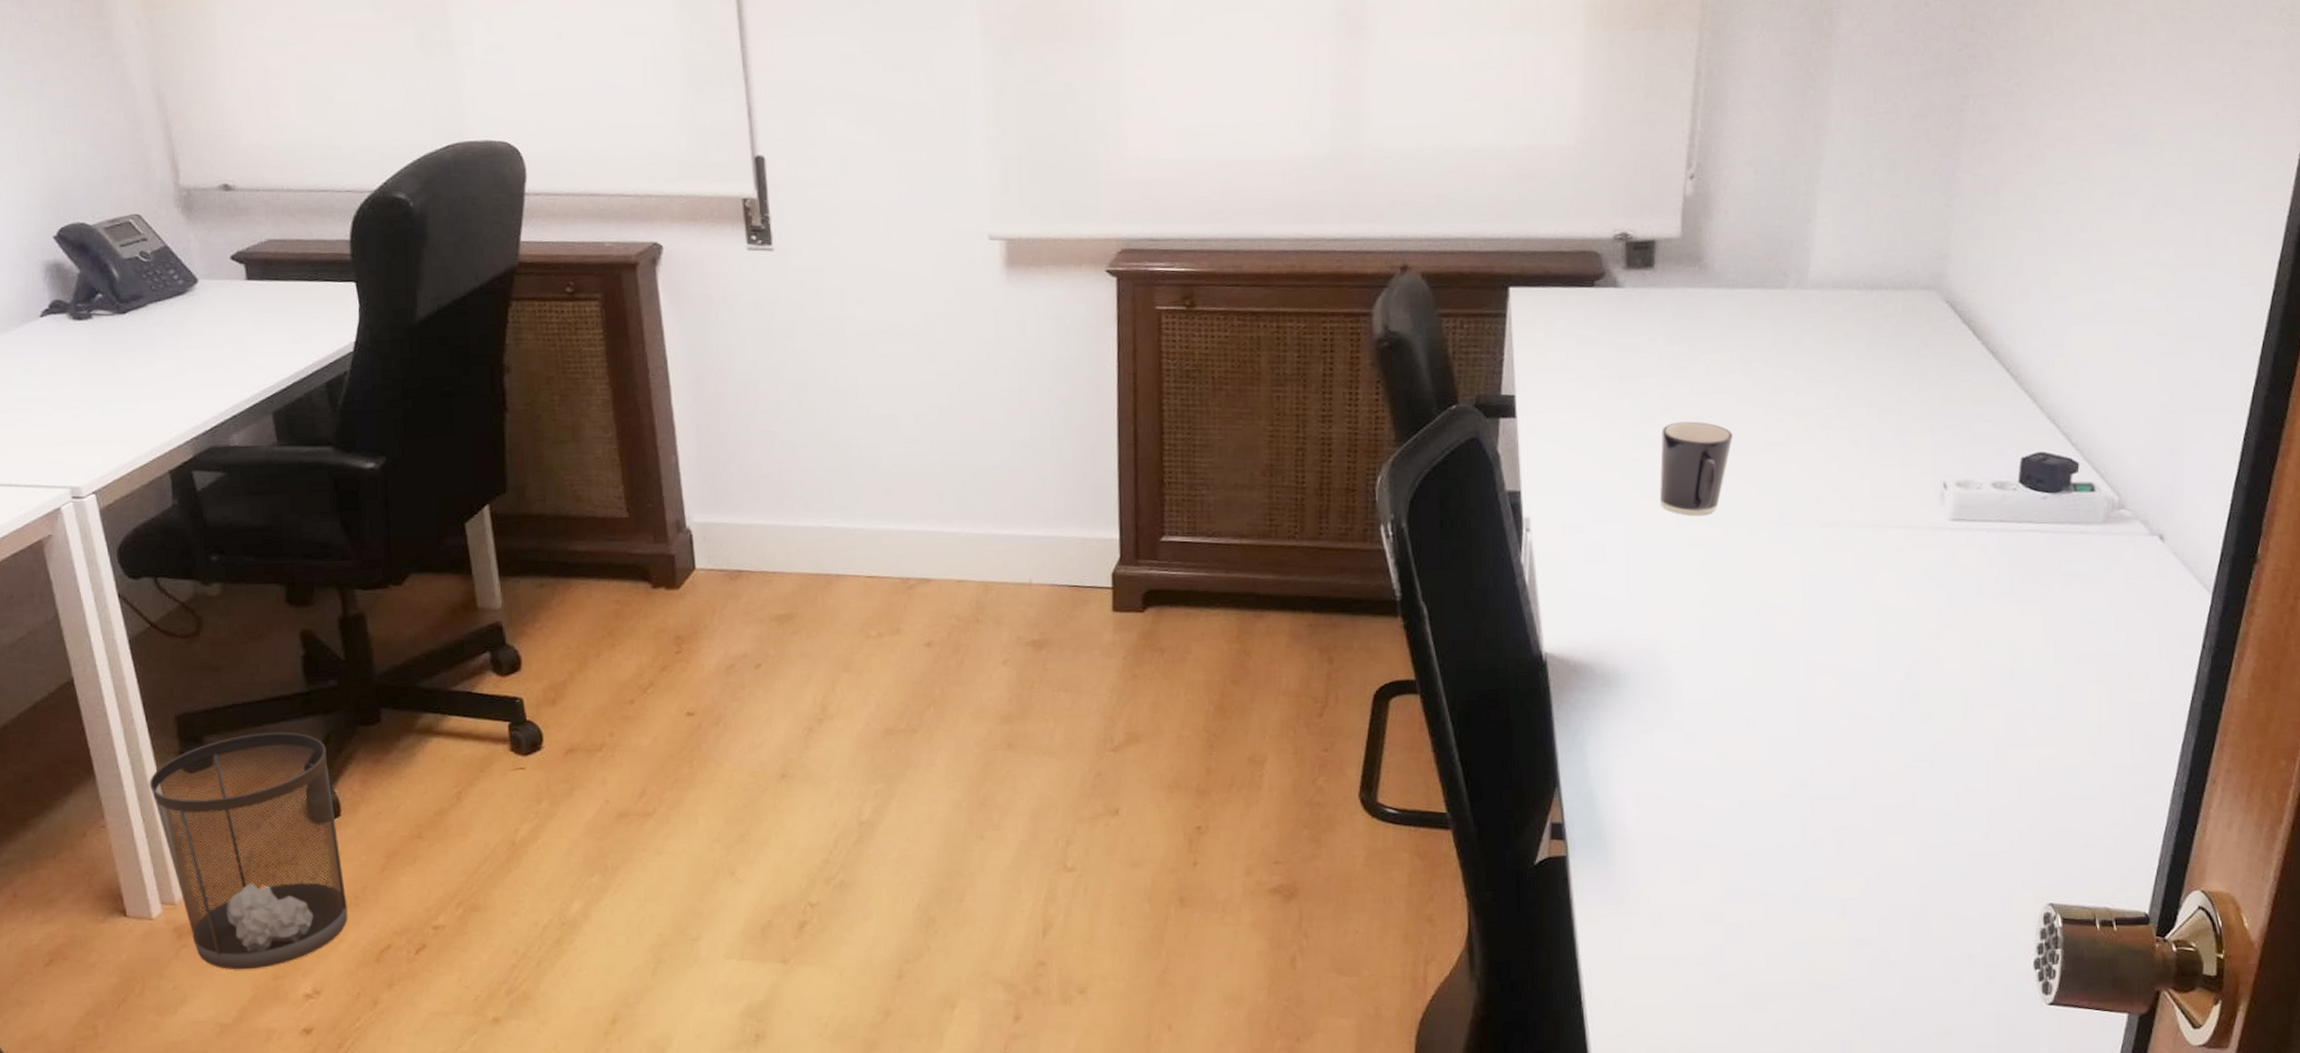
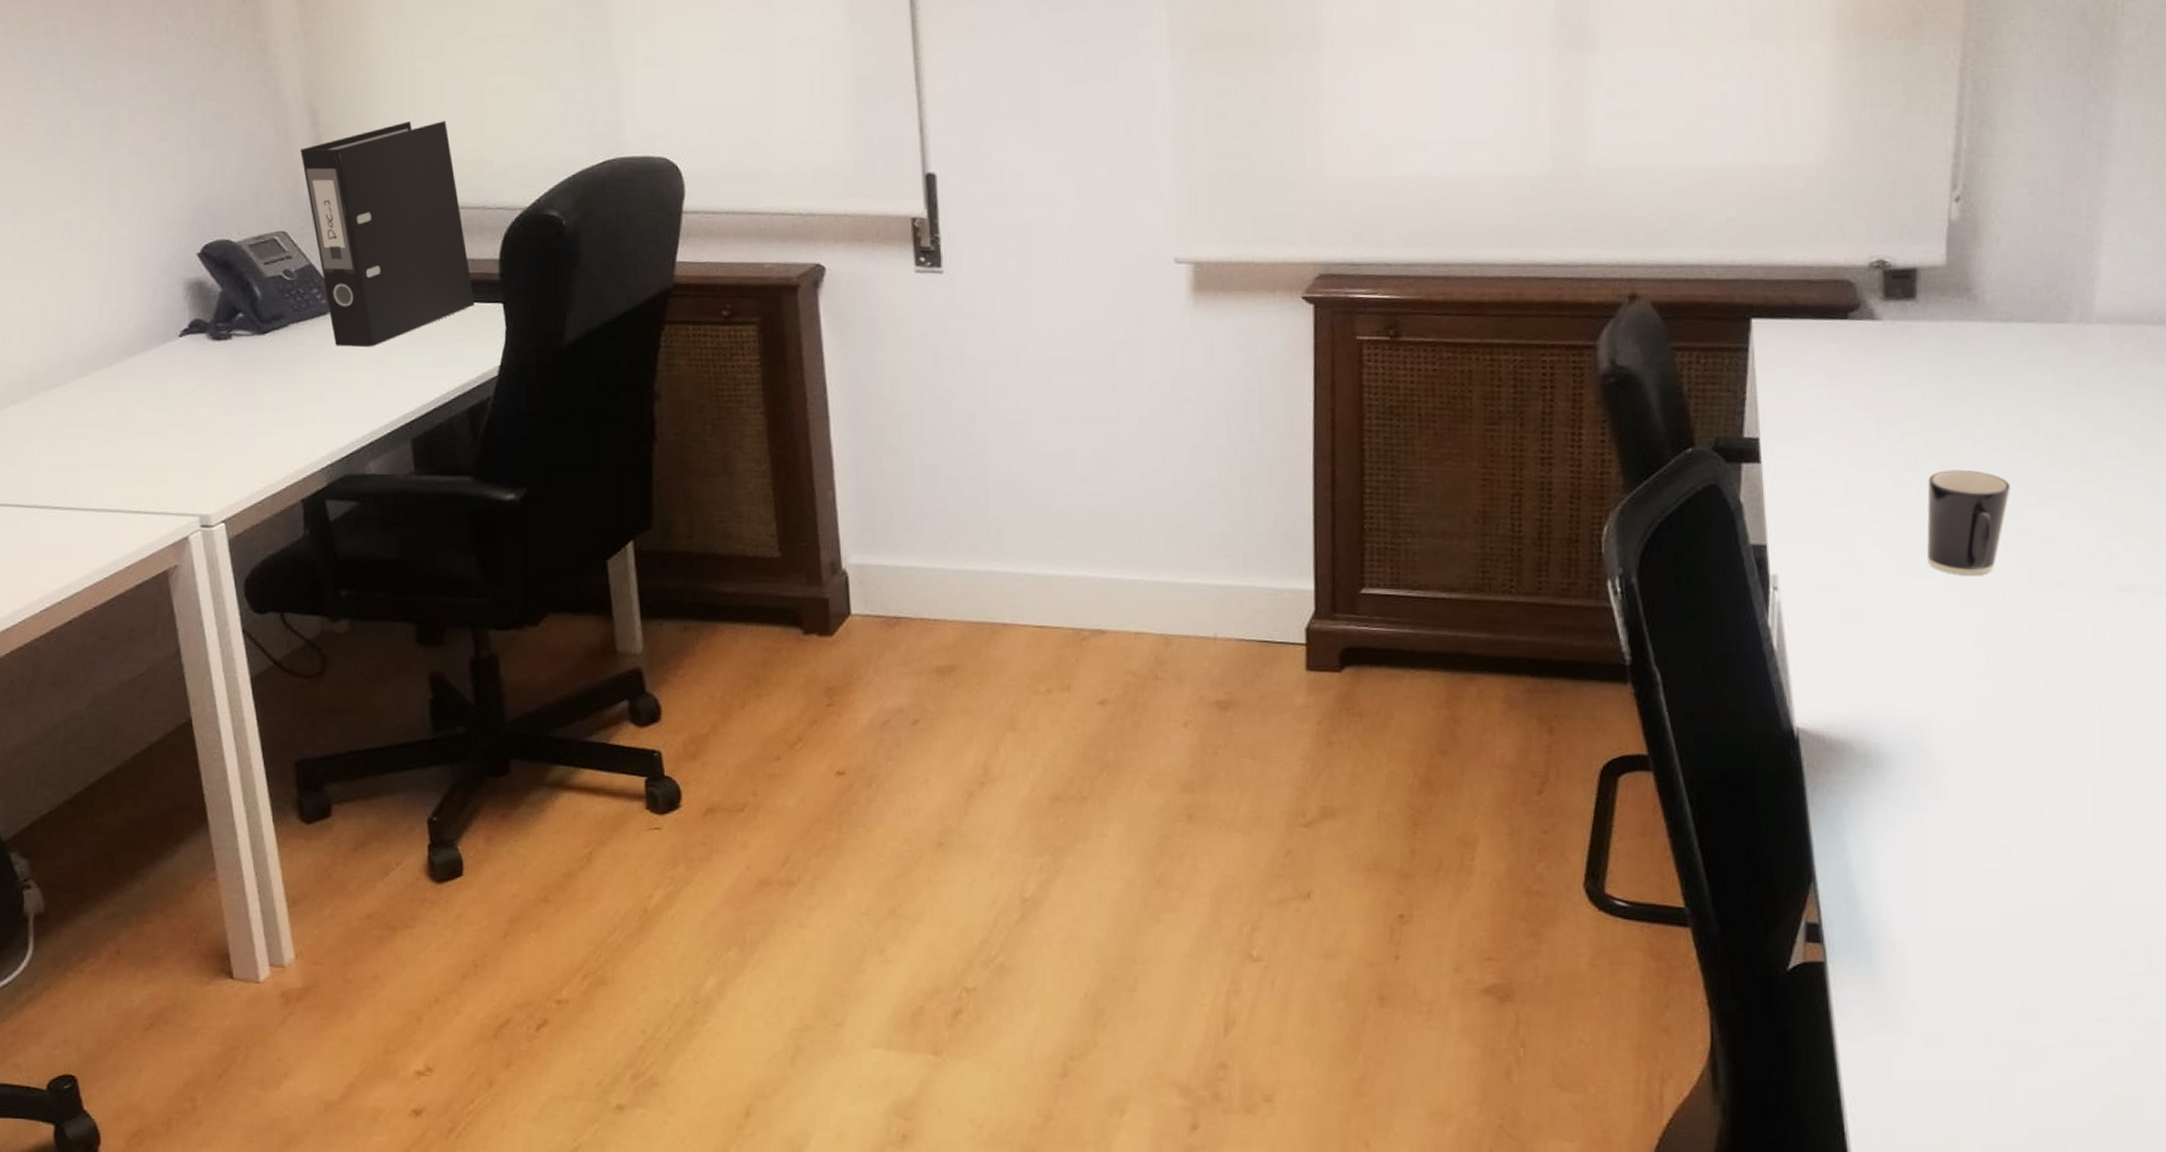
waste bin: present [149,732,348,970] -> none [264,781,466,1042]
binder: none [150,107,328,326] -> present [301,121,475,348]

